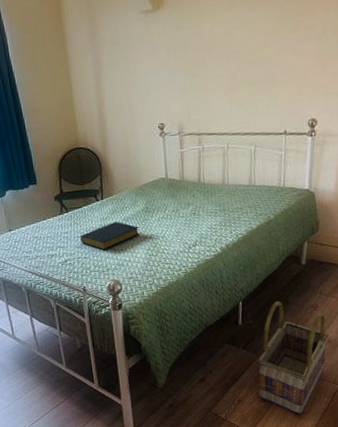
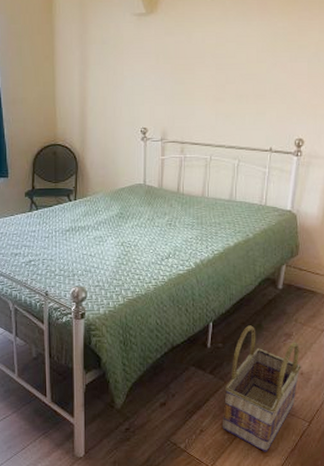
hardback book: present [80,221,139,250] -> none [48,224,110,254]

